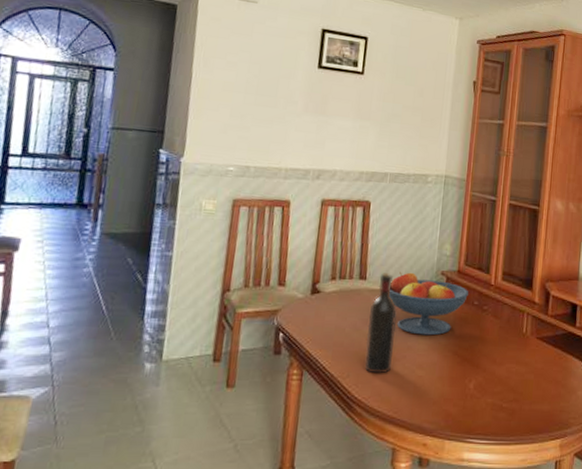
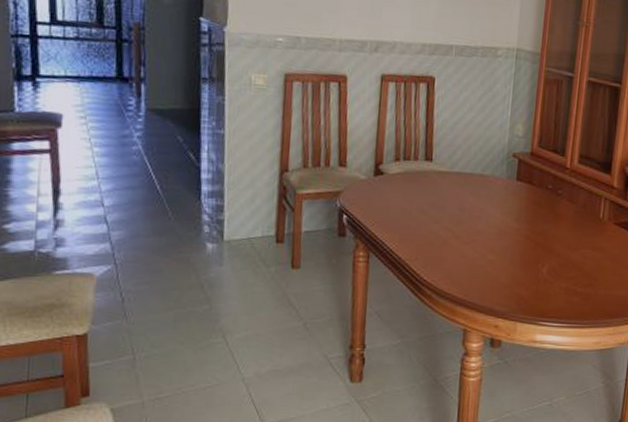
wine bottle: present [365,272,397,374] -> none [433,153,466,257]
fruit bowl: present [389,271,469,336] -> none [457,153,543,220]

